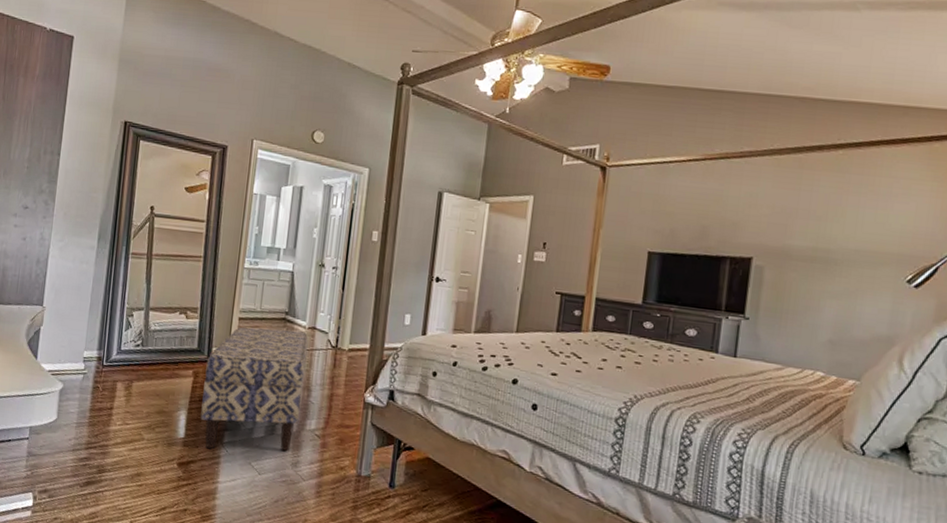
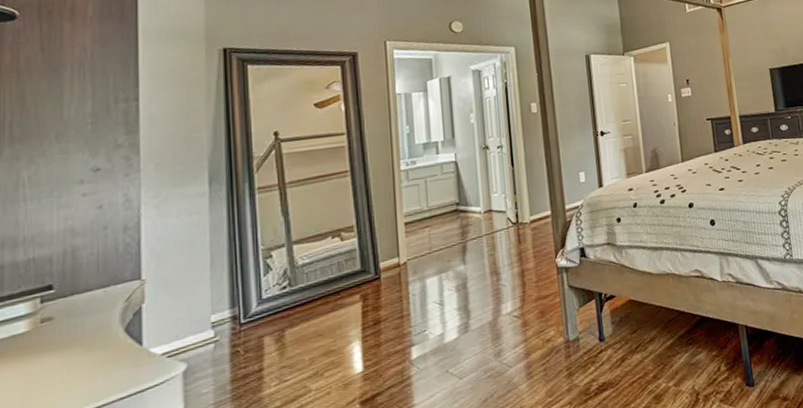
bench: present [200,327,308,451] -> none [375,217,494,374]

